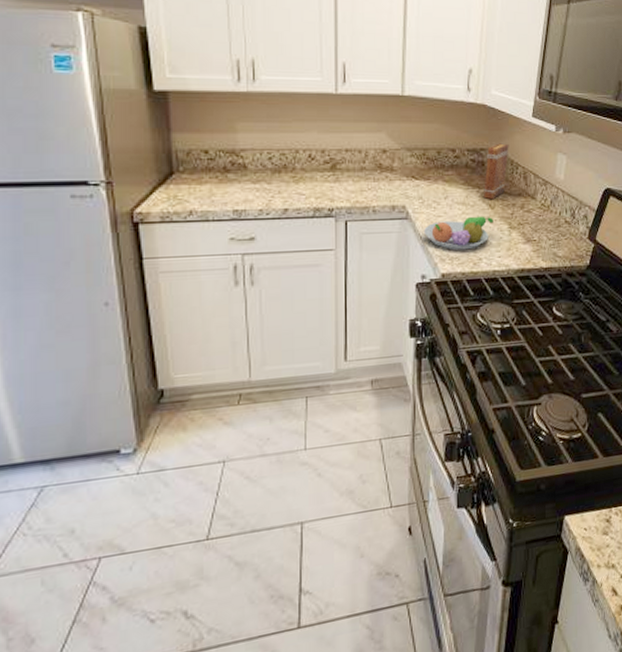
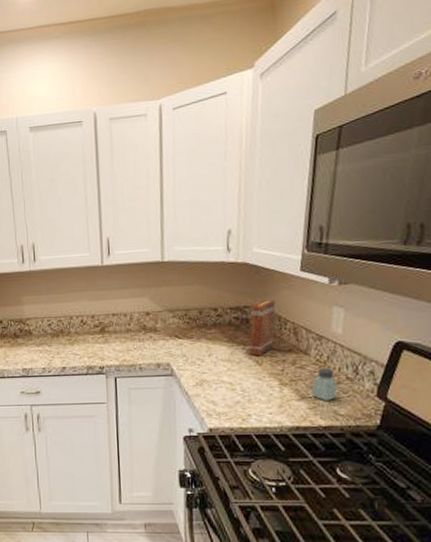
fruit bowl: present [424,216,493,250] -> none [189,372,262,406]
saltshaker: none [536,212,557,243] -> present [312,368,337,401]

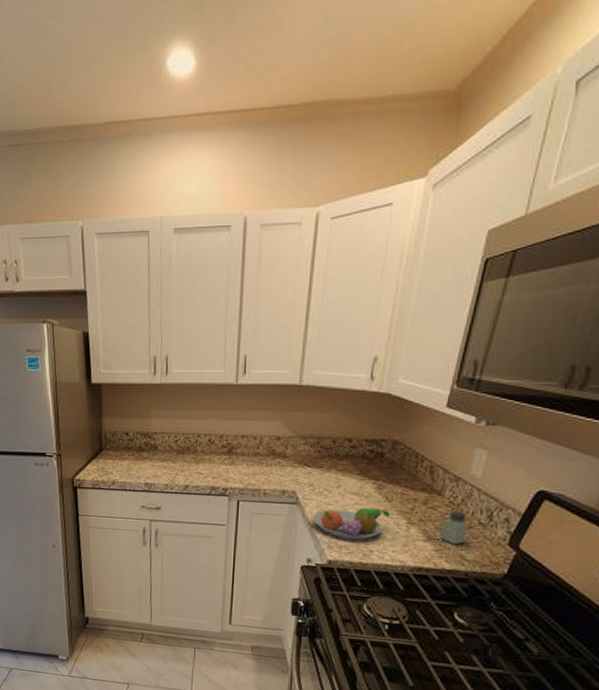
fruit bowl: none [189,372,262,406] -> present [313,507,390,541]
book: present [249,300,276,357] -> none [380,434,415,493]

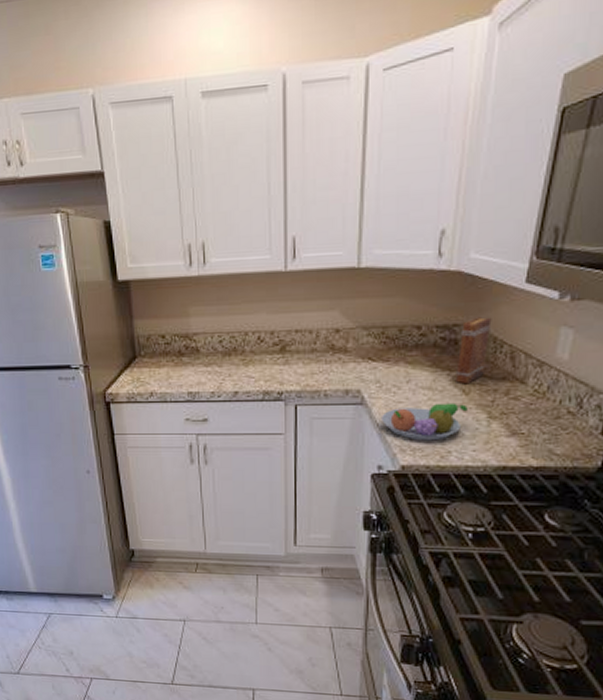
book: none [380,434,415,493] -> present [456,317,492,385]
saltshaker: present [440,511,468,545] -> none [525,400,556,438]

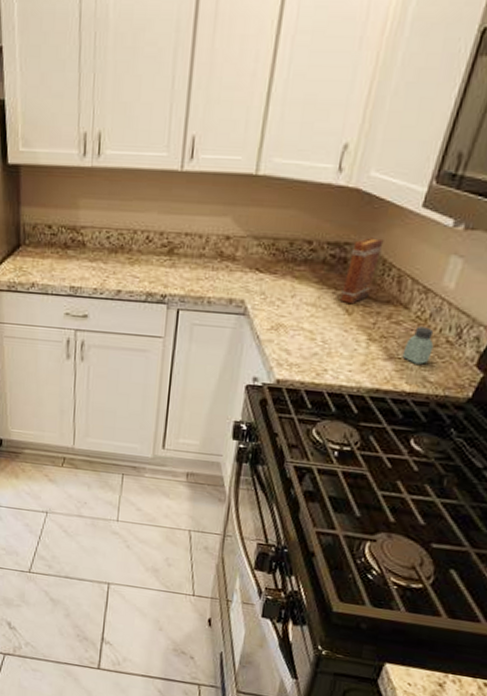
fruit bowl: present [382,402,468,441] -> none [262,321,349,358]
saltshaker: none [525,400,556,438] -> present [402,326,434,365]

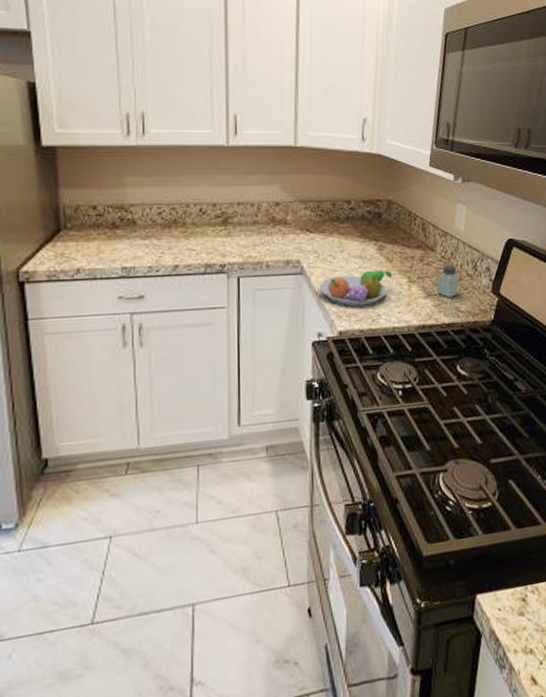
fruit bowl: none [262,321,349,358] -> present [320,269,392,306]
book: present [340,237,384,305] -> none [381,194,406,253]

